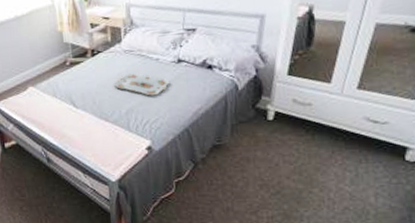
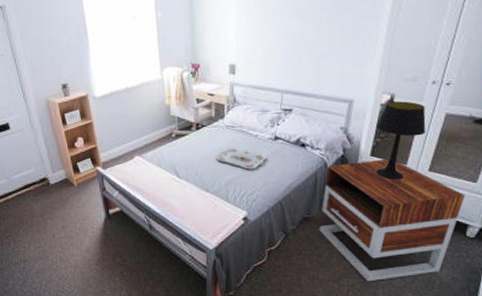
nightstand: none [231,77,403,213] -> present [319,158,466,282]
table lamp: none [293,12,353,101] -> present [376,101,426,180]

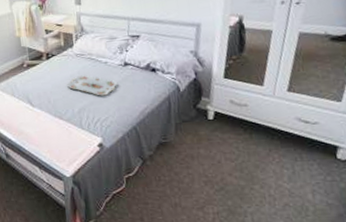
nightstand: present [319,158,466,282] -> none [176,80,331,209]
table lamp: present [376,101,426,180] -> none [227,22,281,102]

